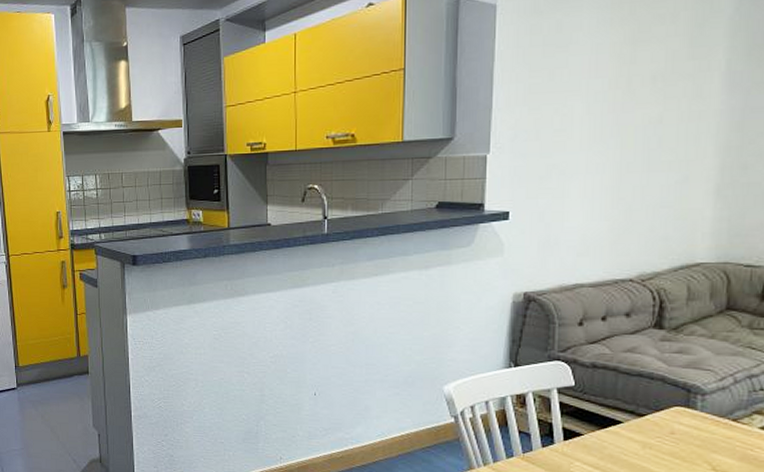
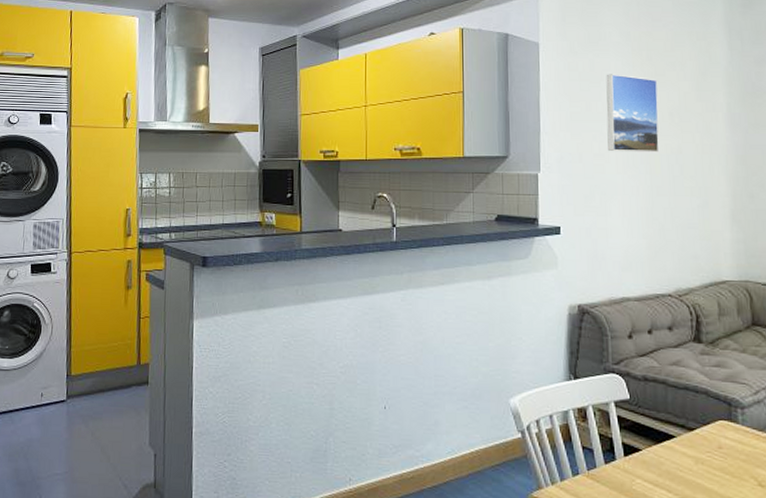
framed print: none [572,34,641,126] -> present [606,74,660,153]

